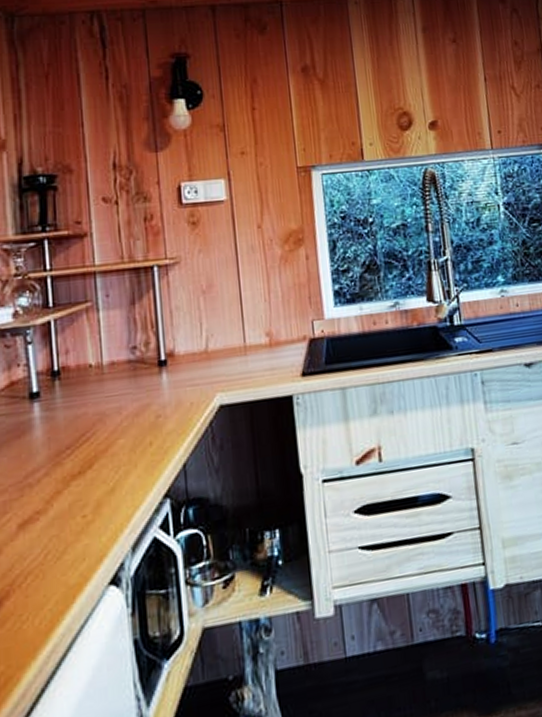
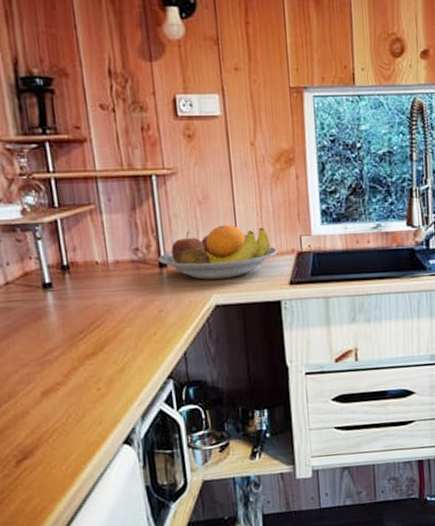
fruit bowl: none [157,313,288,377] -> present [158,224,278,280]

